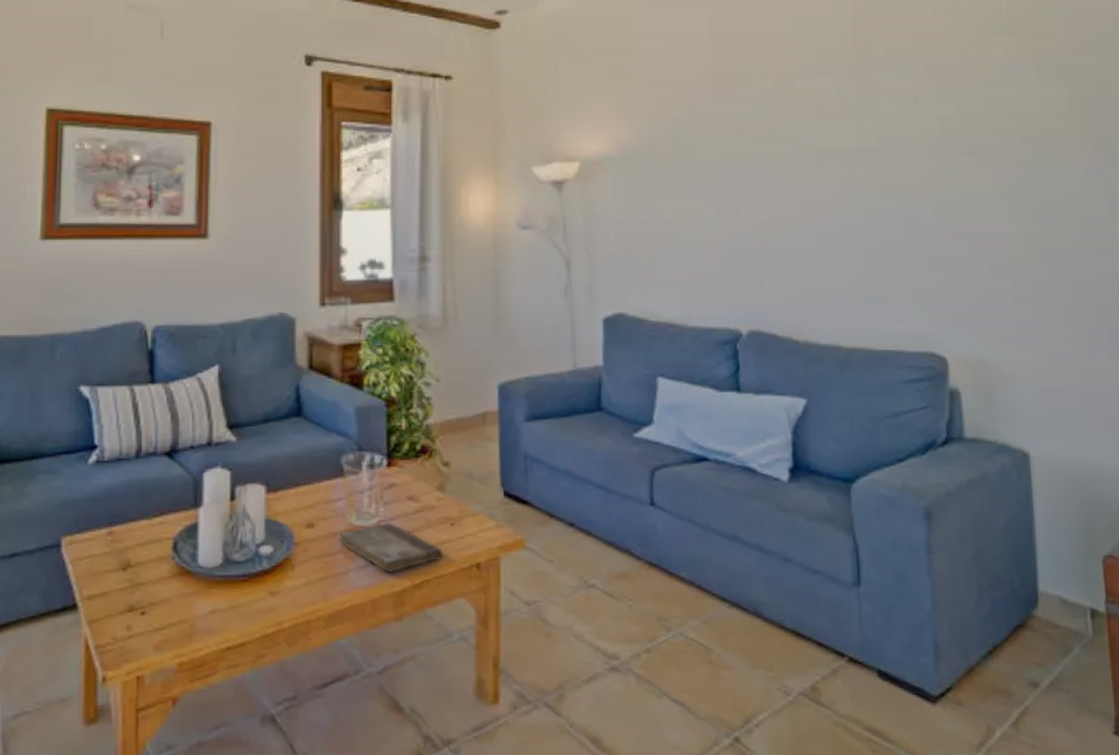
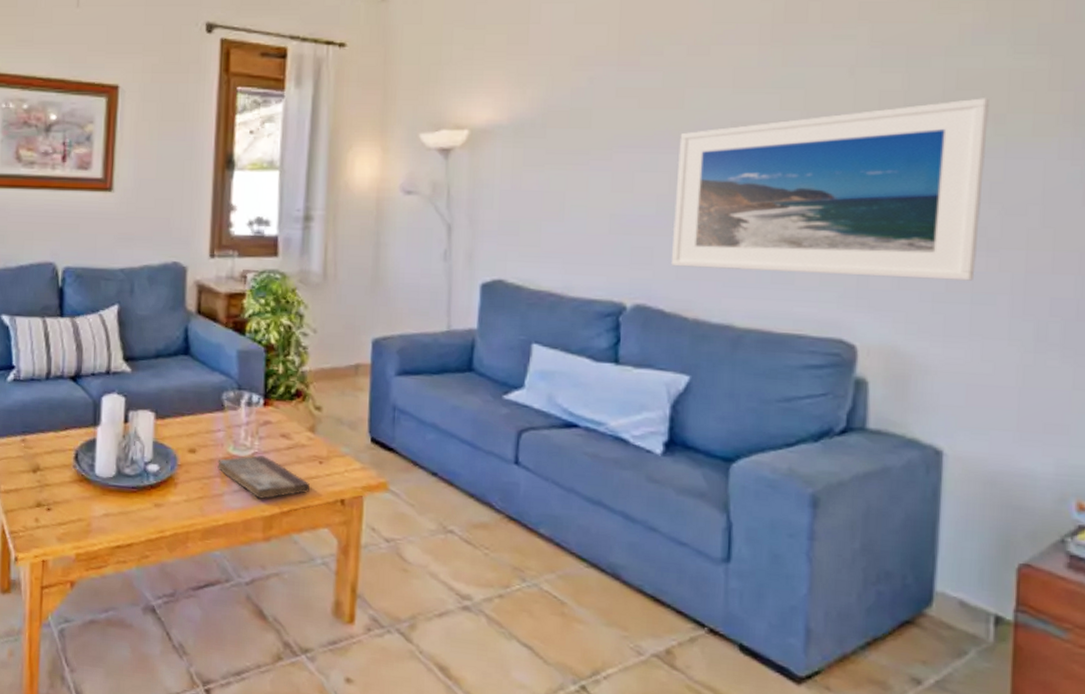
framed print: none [775,123,1035,291] -> present [670,98,989,281]

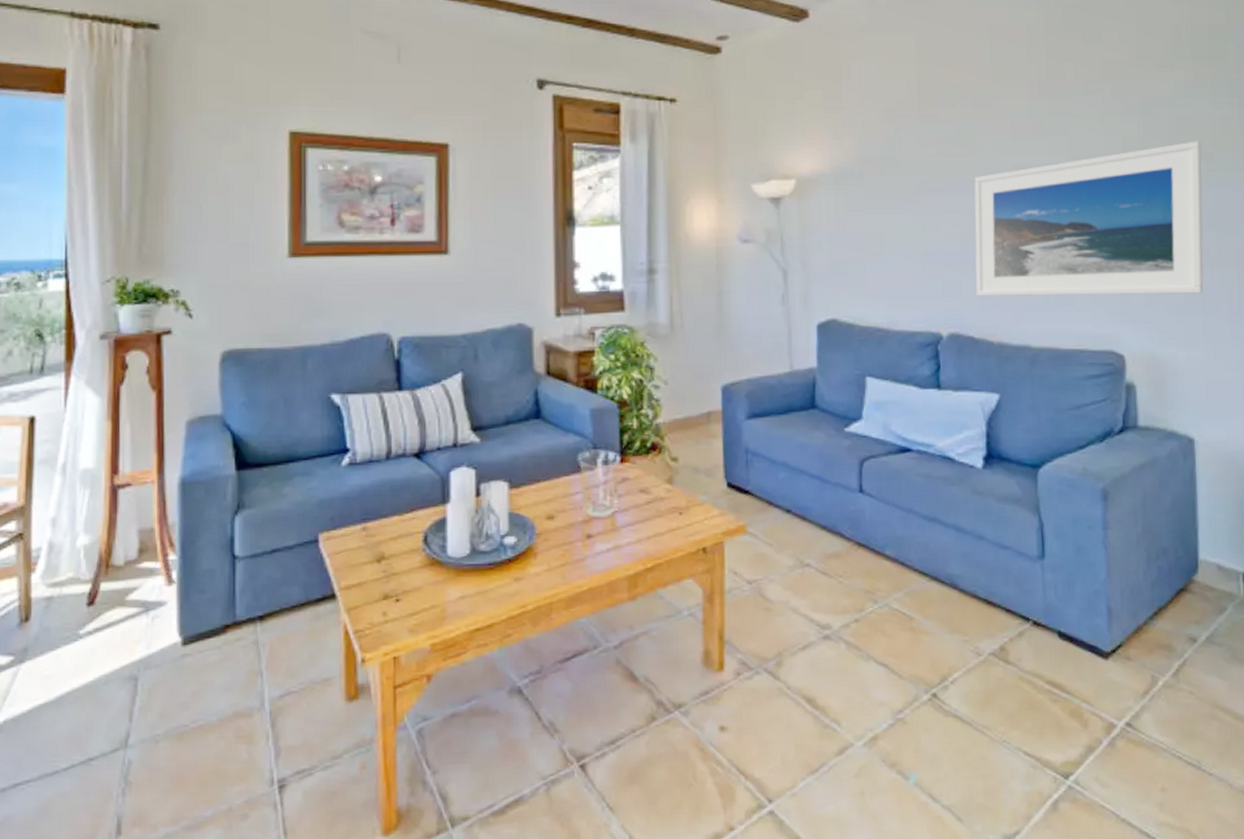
book: present [217,455,310,499] -> none [578,514,671,558]

